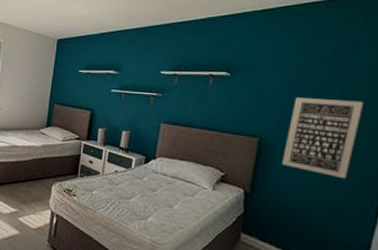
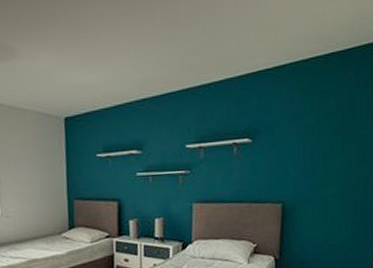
wall art: present [282,97,363,180] -> none [302,154,359,229]

